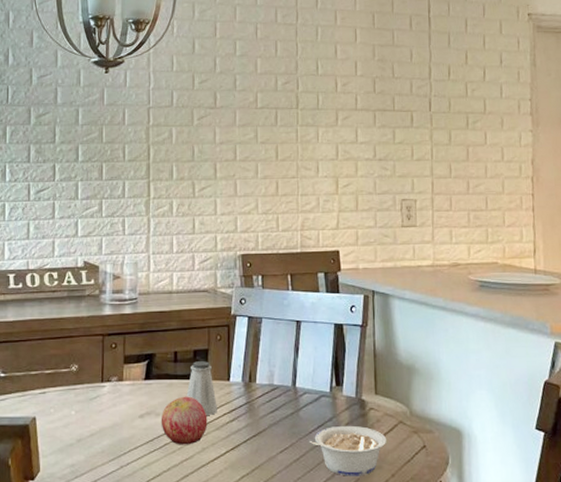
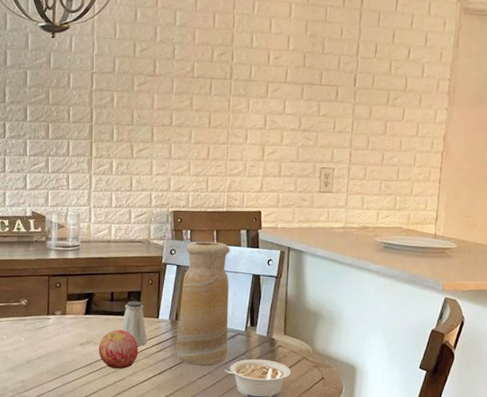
vase: none [251,288,311,438] -> present [176,242,230,367]

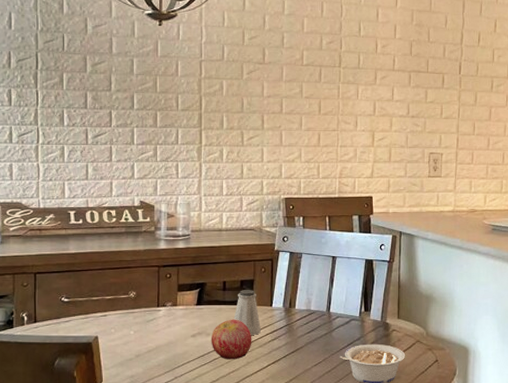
vase: present [176,242,230,367] -> none [290,228,342,354]

